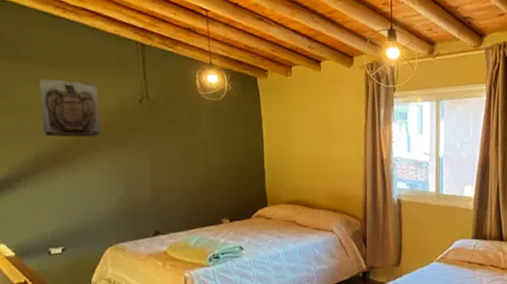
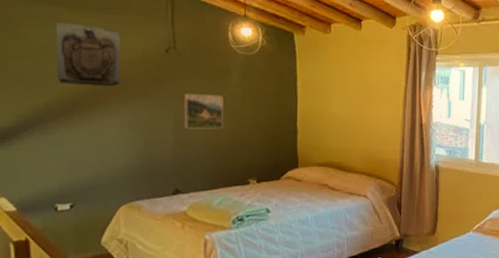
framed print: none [159,140,197,174] -> present [184,94,224,129]

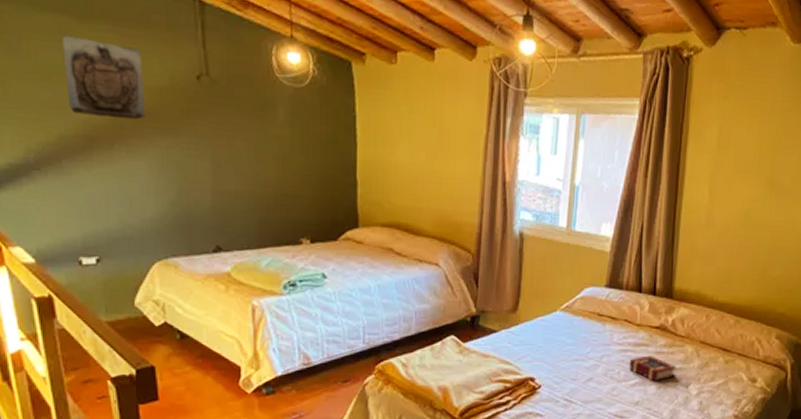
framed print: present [184,94,224,129] -> none [222,132,270,178]

